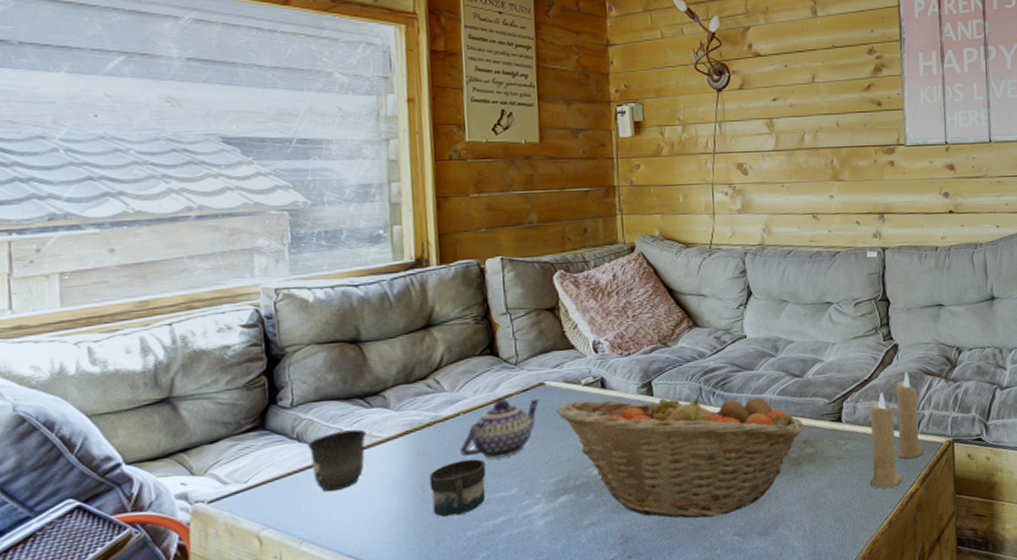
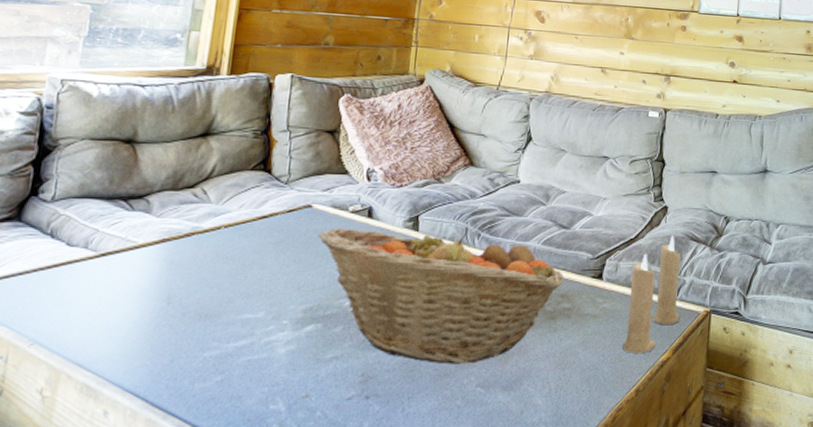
mug: present [307,429,367,492] -> none [59,231,124,294]
mug: present [429,459,486,518] -> none [174,276,237,334]
teapot: present [460,398,540,459] -> none [214,217,305,278]

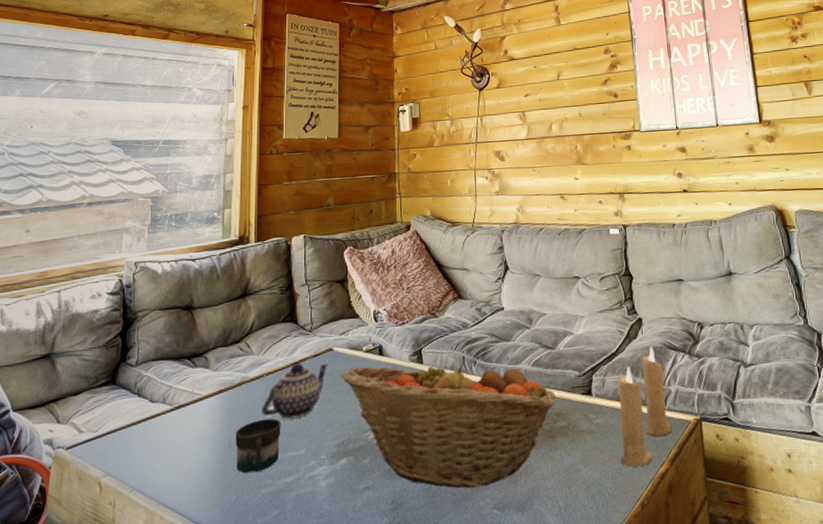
mug: none [174,276,237,334] -> present [235,418,281,474]
teapot: none [214,217,305,278] -> present [262,362,328,419]

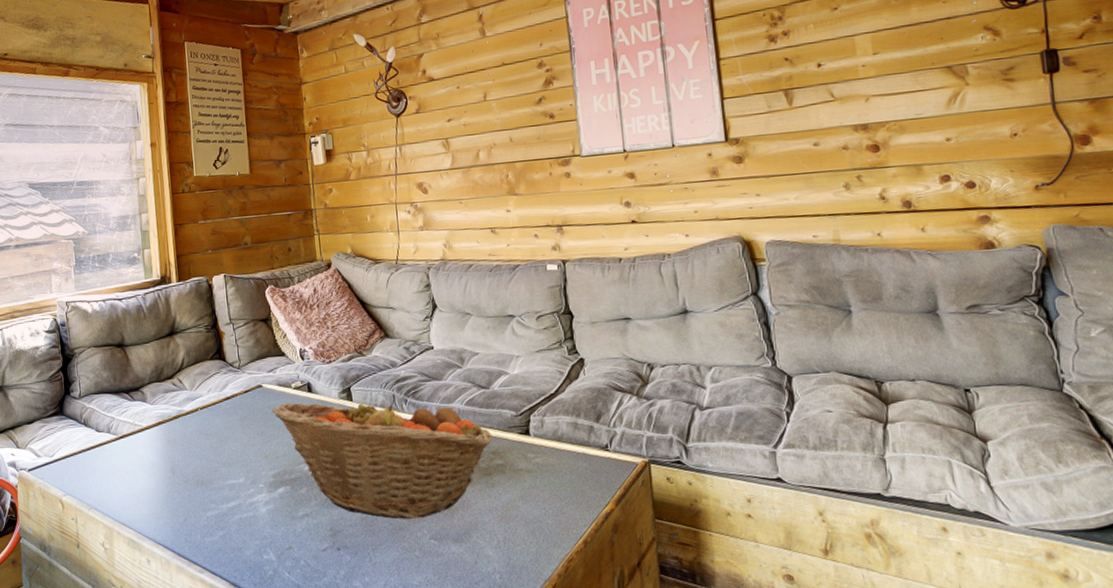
mug: present [235,418,281,474] -> none [177,449,220,498]
teapot: present [262,362,328,419] -> none [199,398,259,450]
candle: present [618,346,672,468] -> none [558,387,618,507]

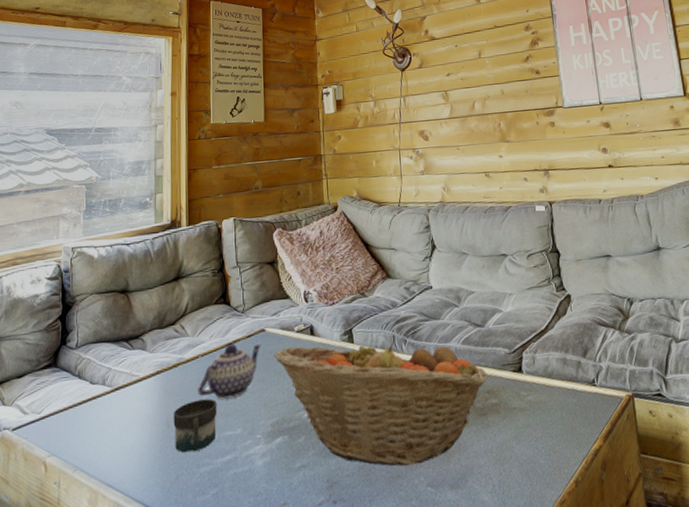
mug: none [177,449,220,498] -> present [173,399,217,453]
teapot: none [199,398,259,450] -> present [198,343,261,399]

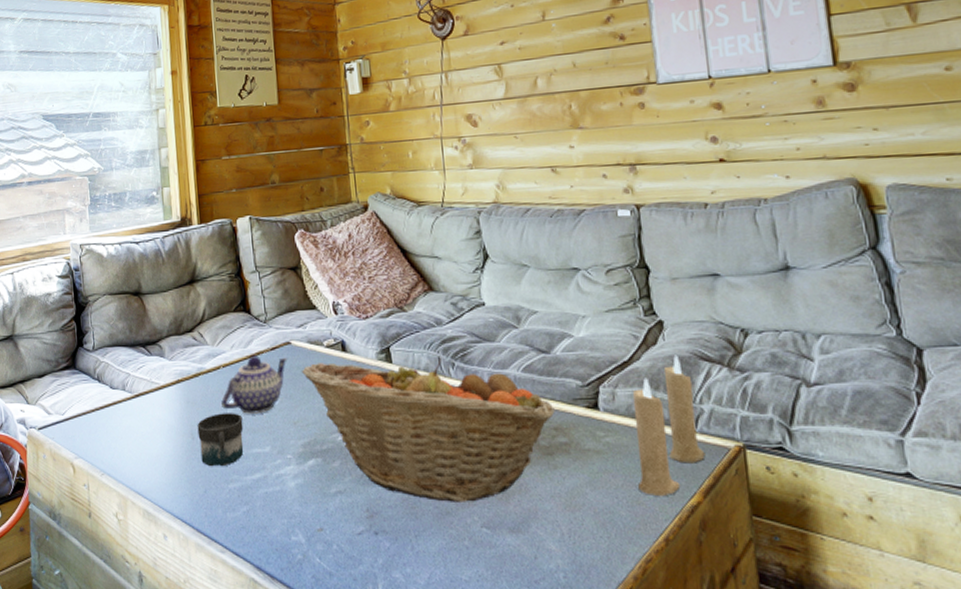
candle: none [548,322,604,445] -> present [632,355,706,497]

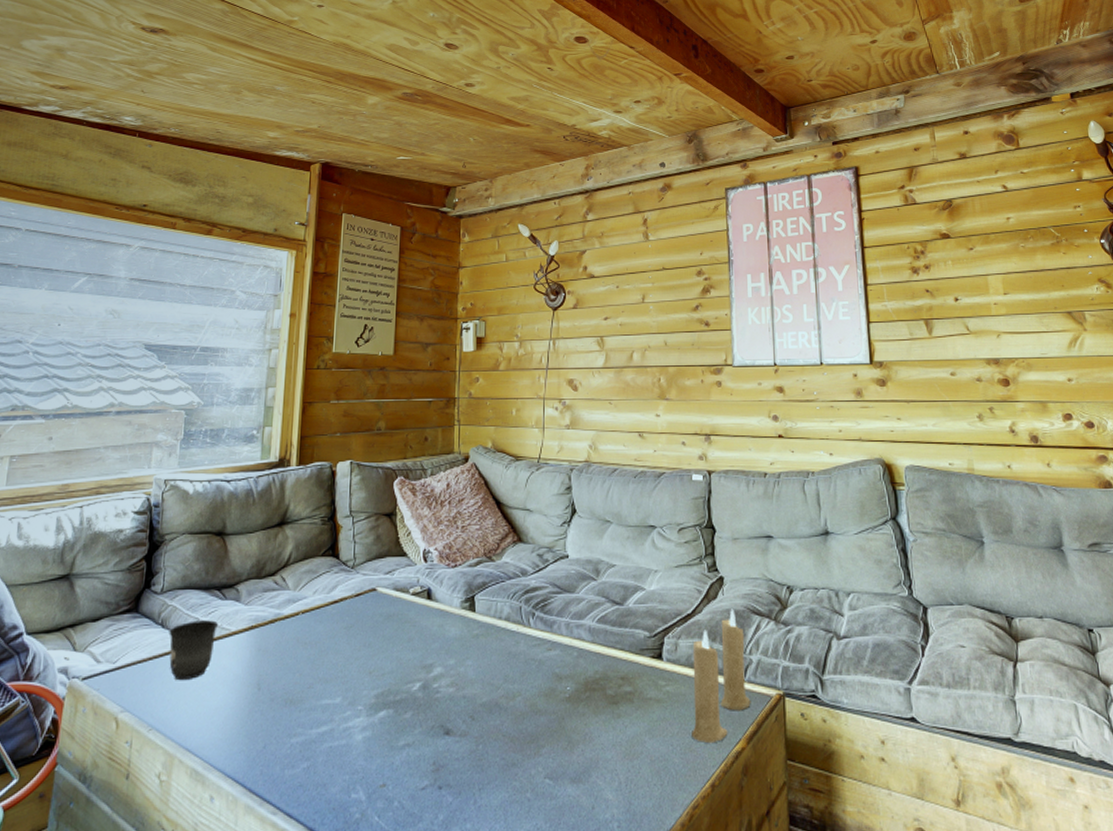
mug: none [105,375,149,431] -> present [169,620,219,681]
mug: present [197,413,244,467] -> none [265,661,316,720]
teapot: present [221,355,287,414] -> none [295,601,371,663]
fruit basket: present [302,357,555,502] -> none [384,607,623,753]

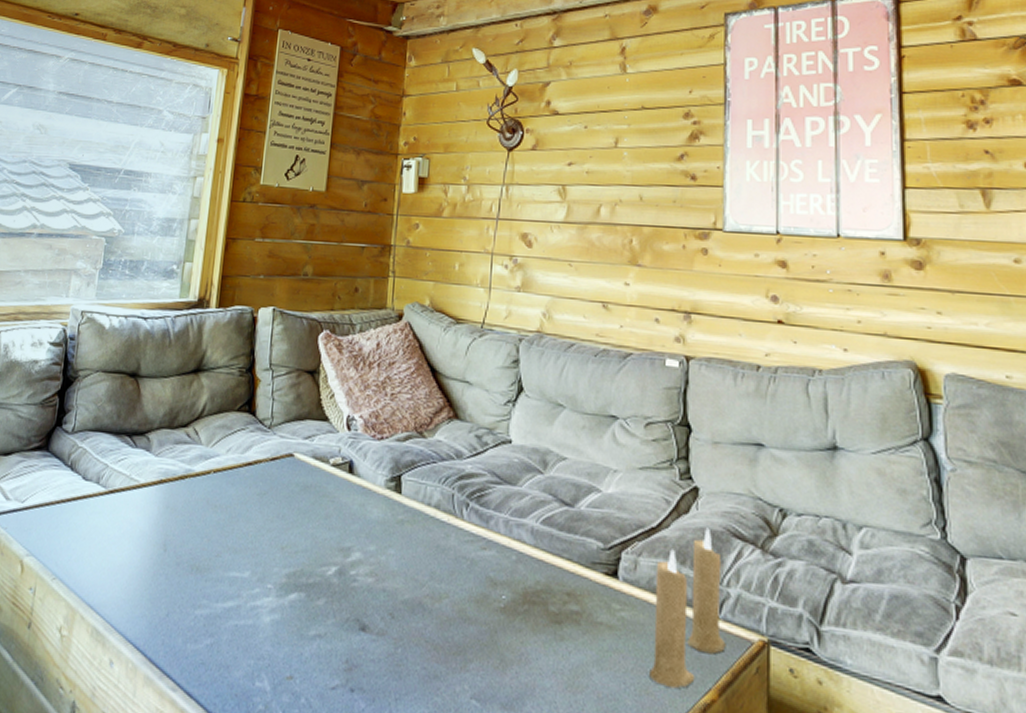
mug: present [169,620,219,681] -> none [76,466,128,531]

